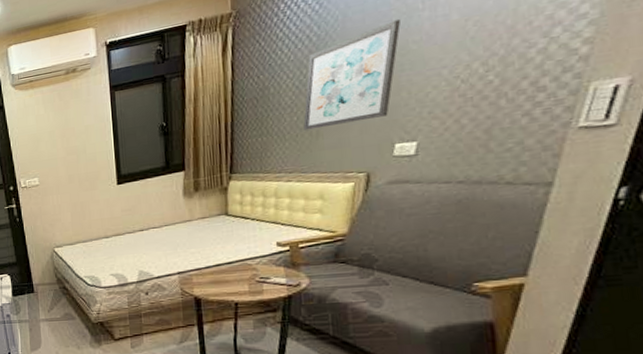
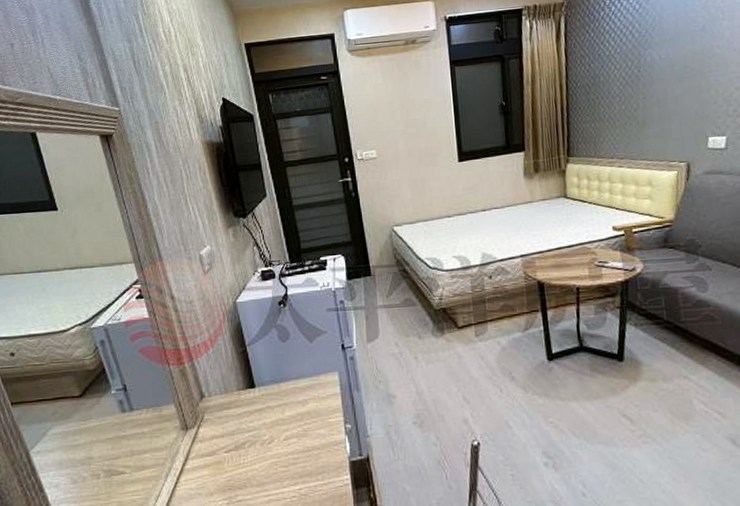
wall art: present [303,20,400,131] -> none [631,26,706,119]

